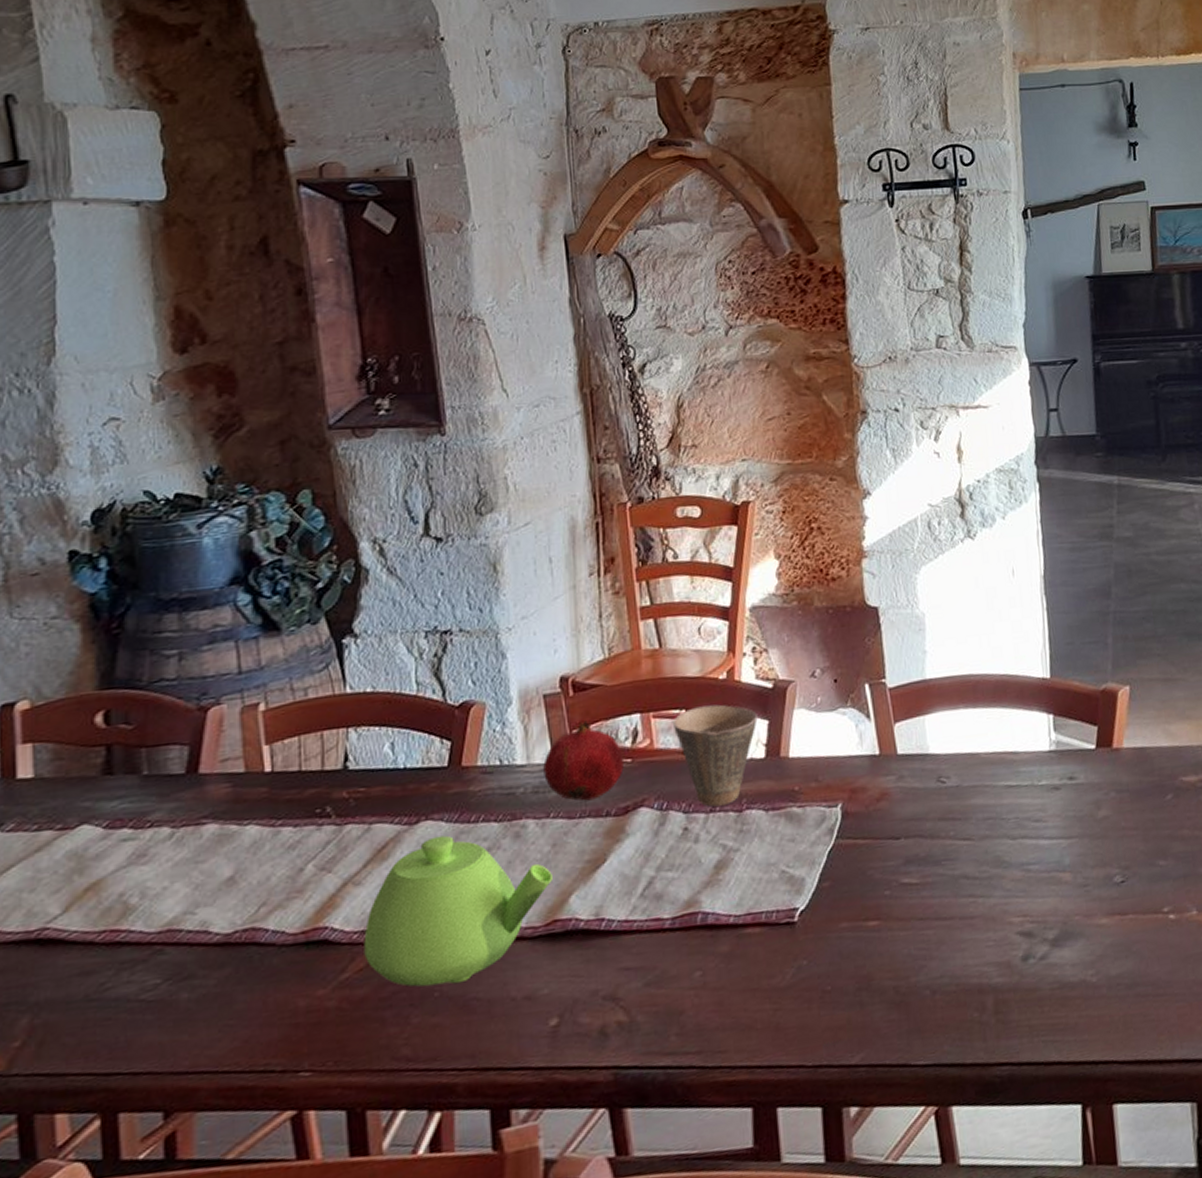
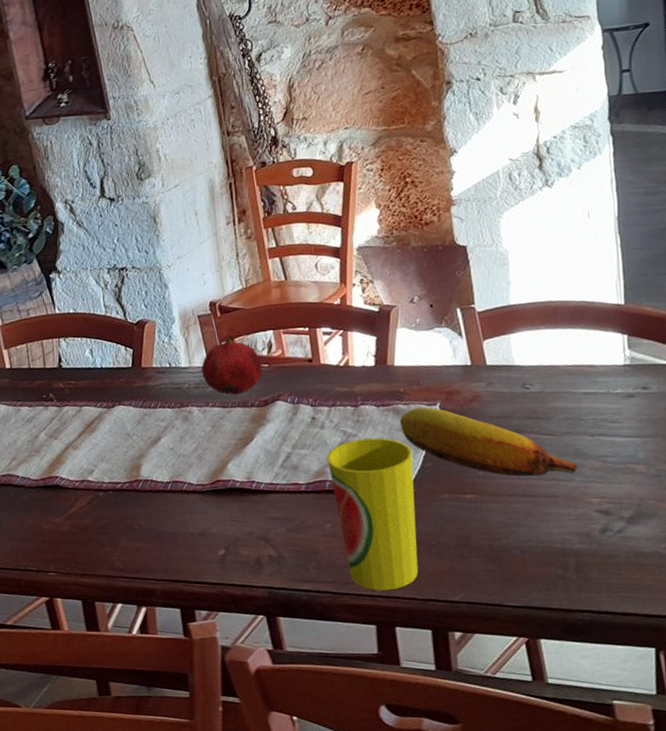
teapot: present [363,835,553,987] -> none [83,416,214,522]
cup: present [673,704,758,807] -> none [299,324,367,402]
cup: none [700,851,809,1060] -> present [326,437,419,591]
fruit: none [792,809,998,895] -> present [399,407,578,477]

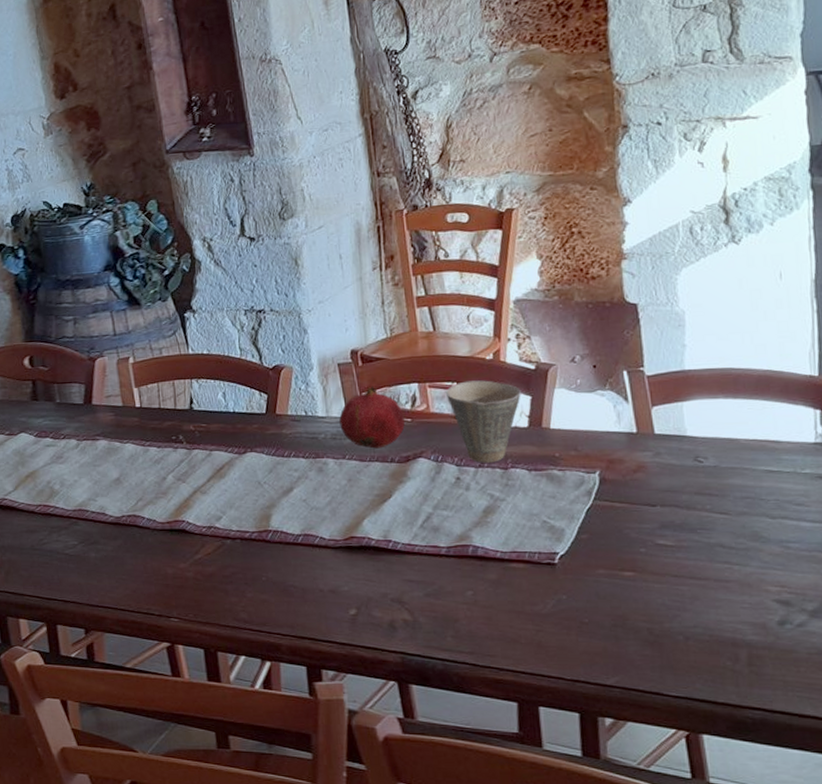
cup: none [299,324,367,402] -> present [446,380,521,463]
cup: present [326,437,419,591] -> none [470,504,568,666]
fruit: present [399,407,578,477] -> none [553,474,755,558]

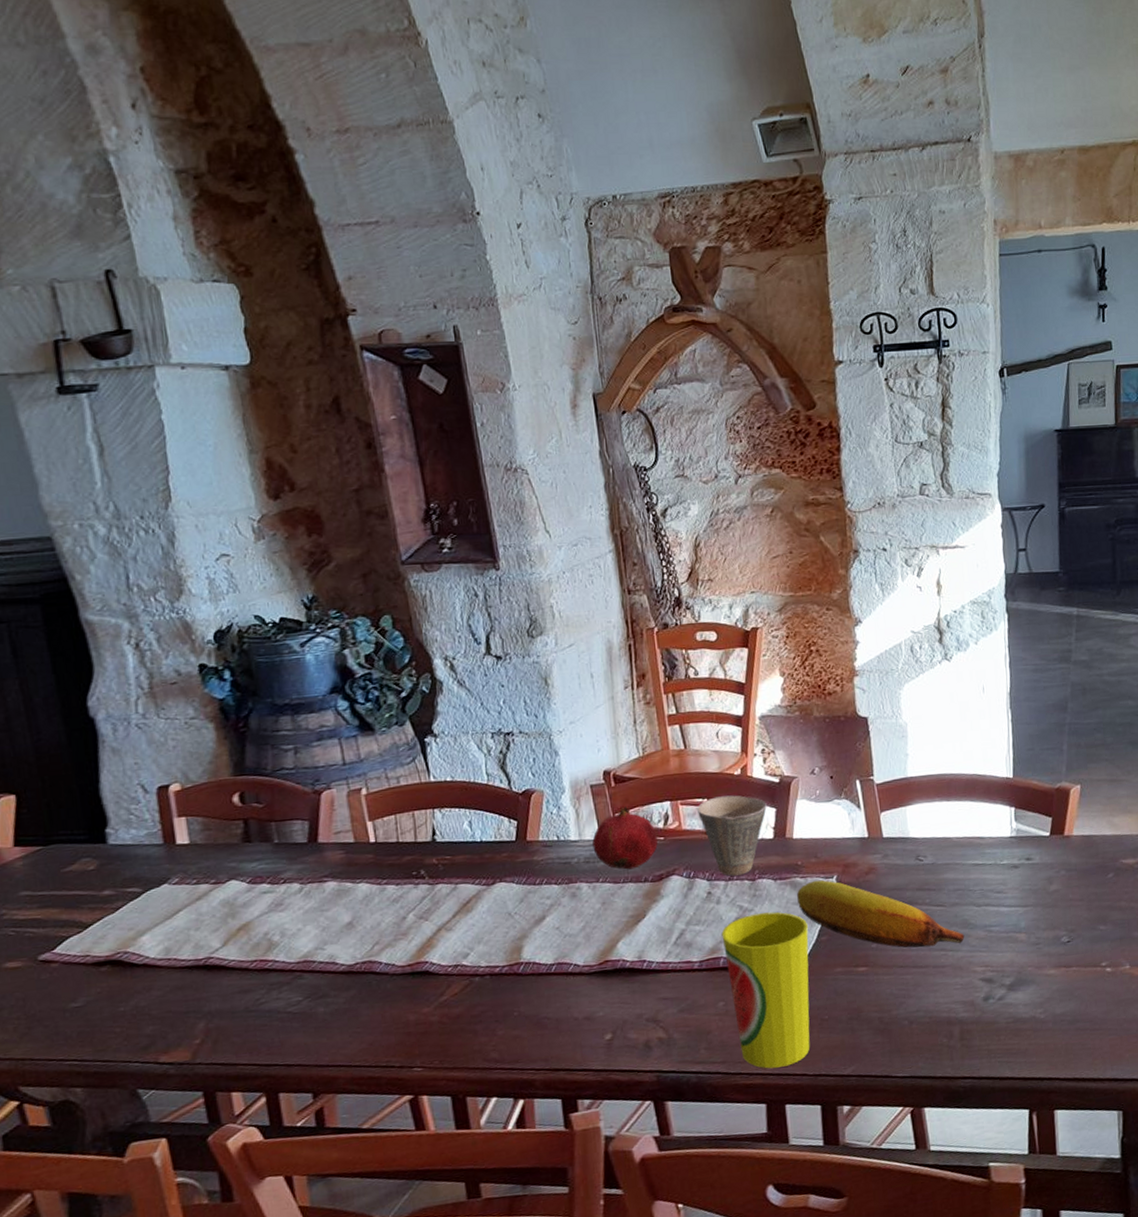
cup: none [470,504,568,666] -> present [721,912,810,1069]
fruit: none [553,474,755,558] -> present [796,880,965,948]

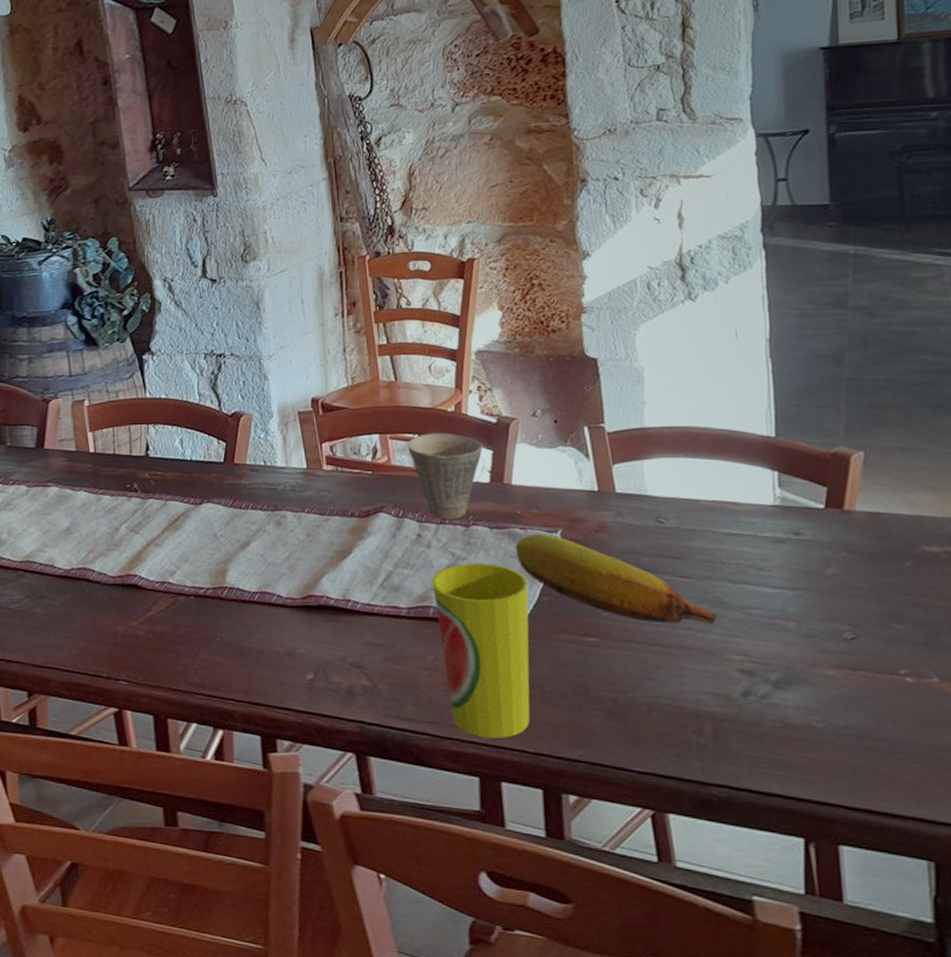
fruit: present [592,806,658,870] -> none [299,436,365,502]

